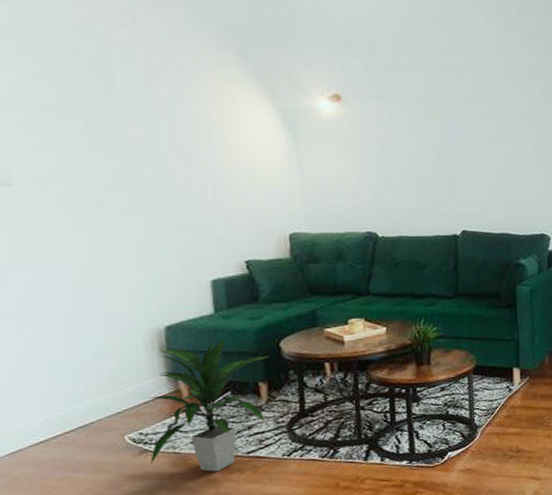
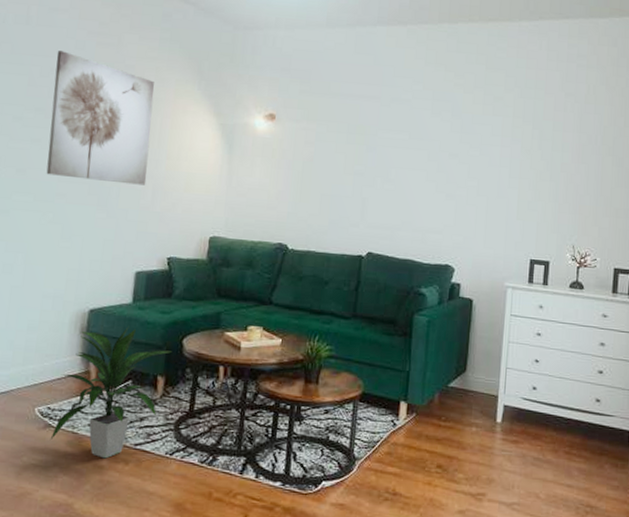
wall art: none [54,35,204,187] -> present [46,51,154,186]

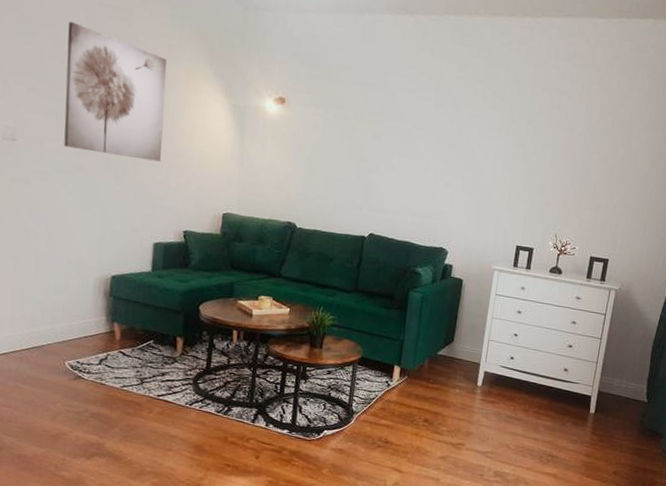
indoor plant: present [50,326,171,459] -> none [80,292,189,407]

